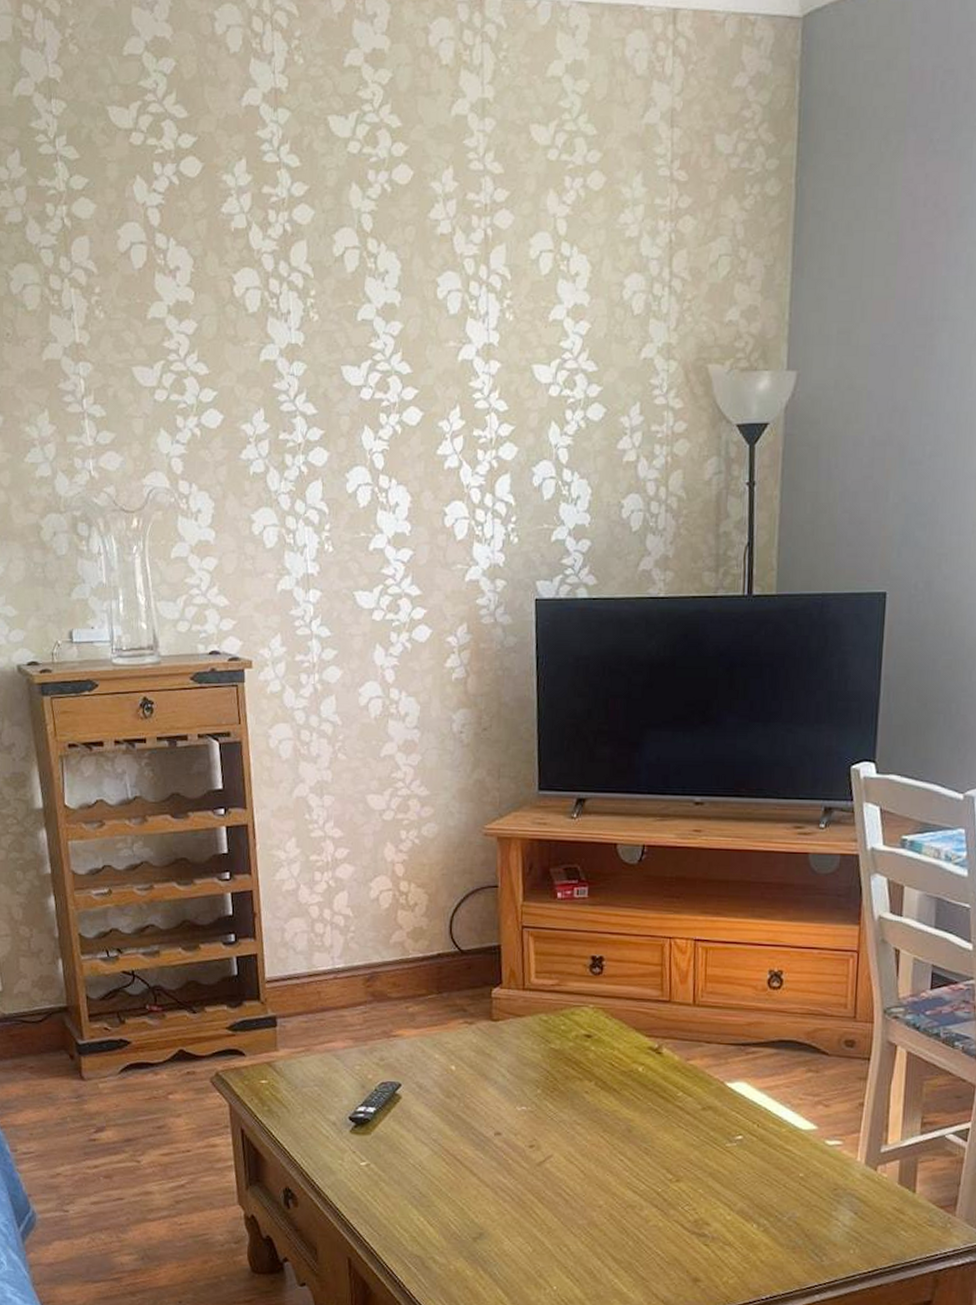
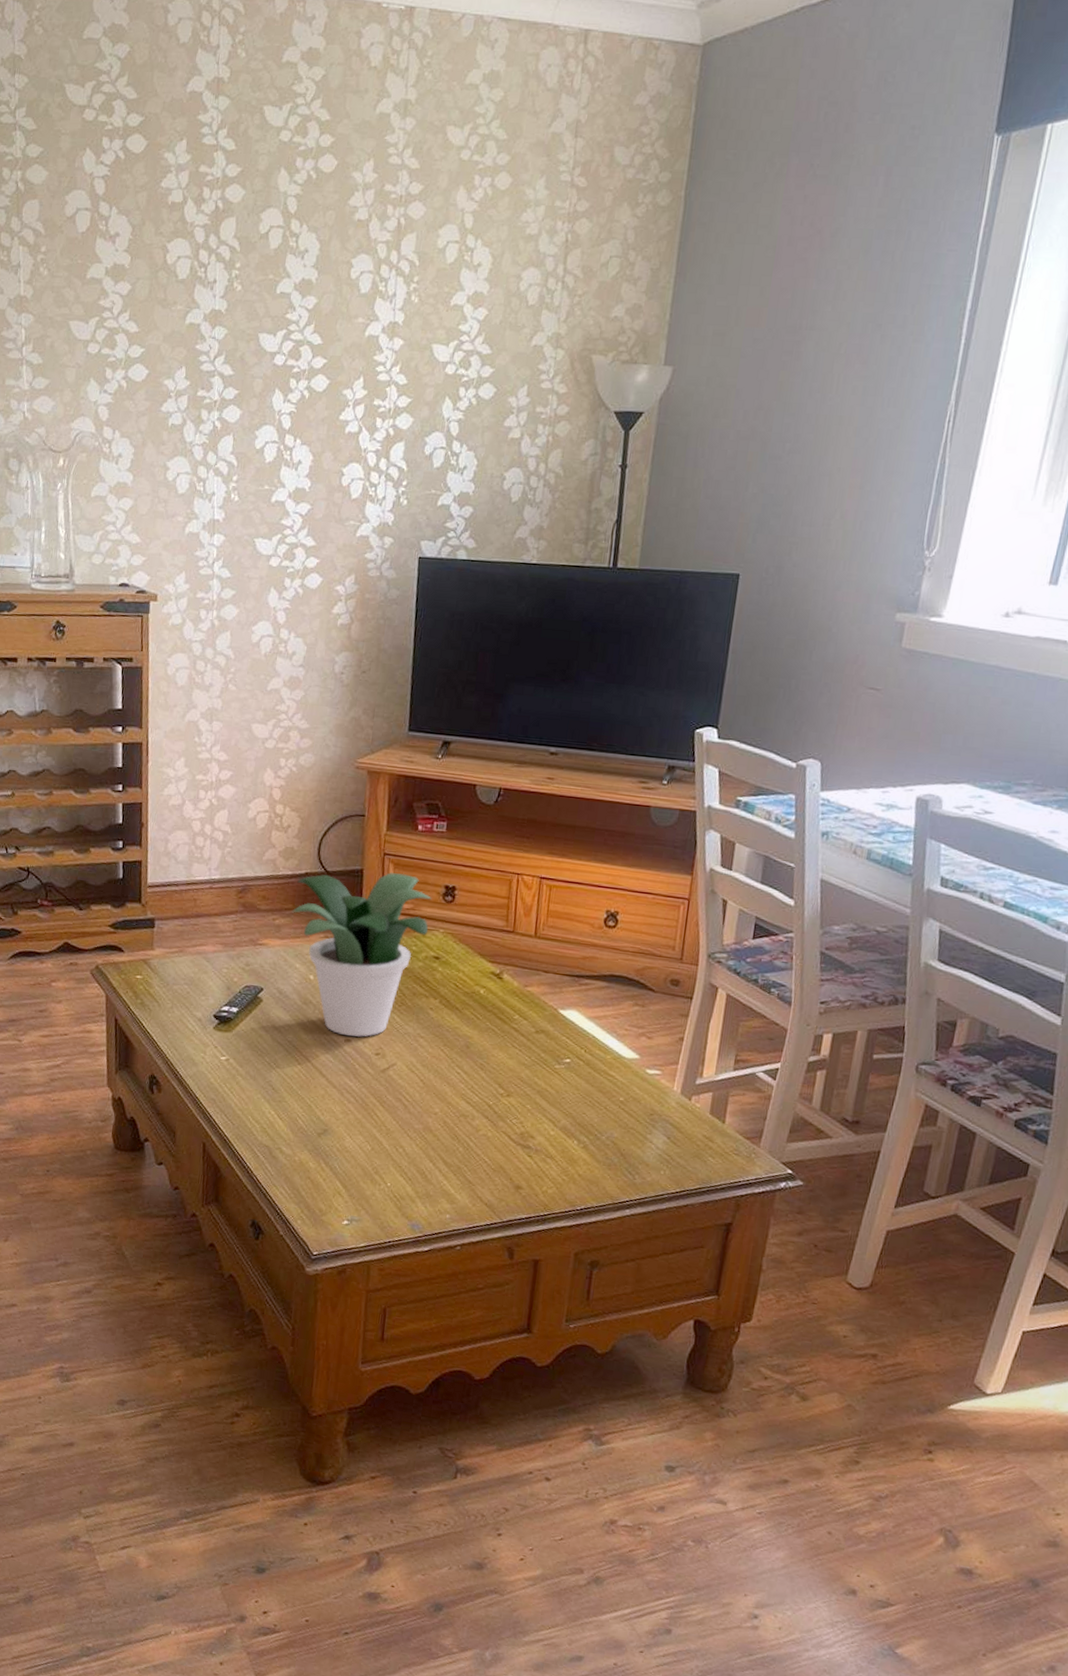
potted plant: none [426,945,577,1129] -> present [291,872,431,1037]

